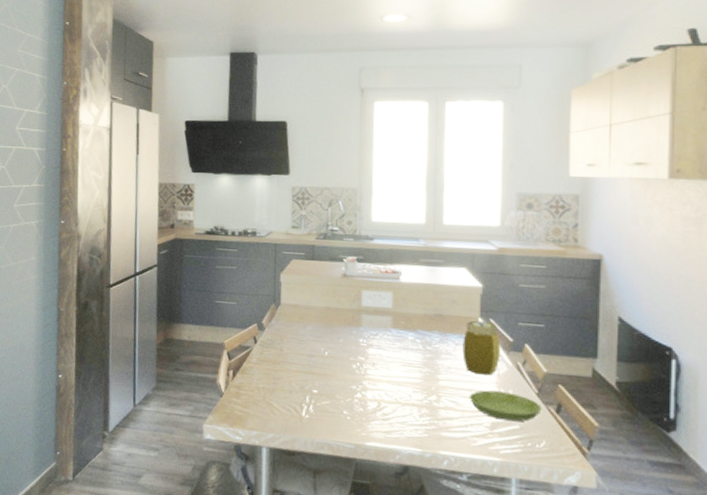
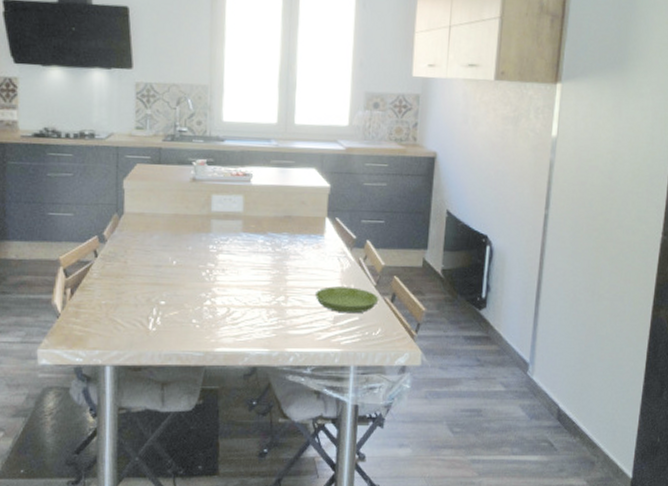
jar: present [462,320,501,376] -> none [309,220,345,273]

